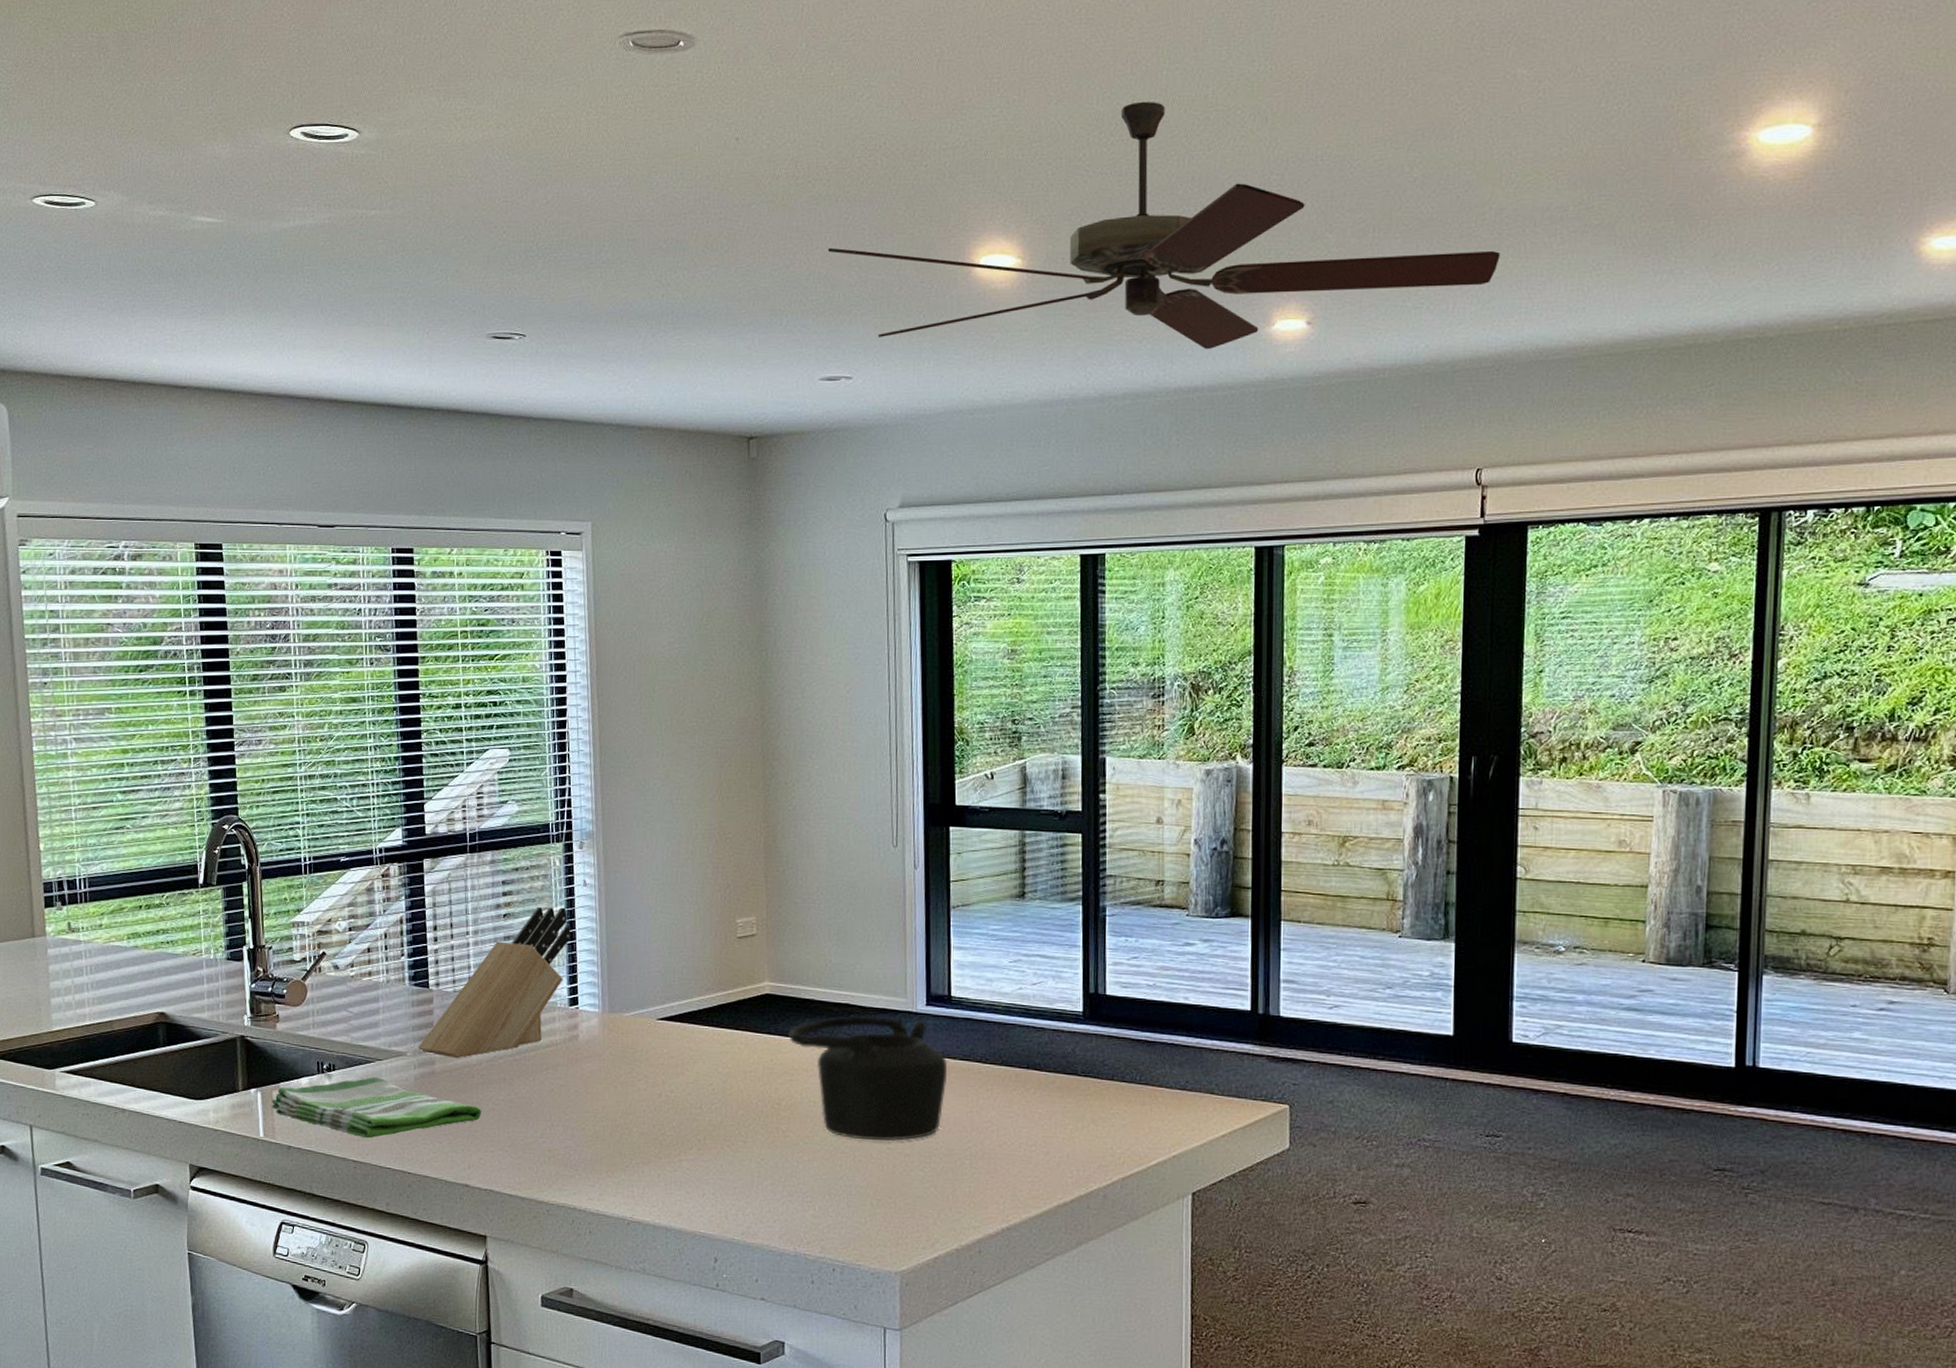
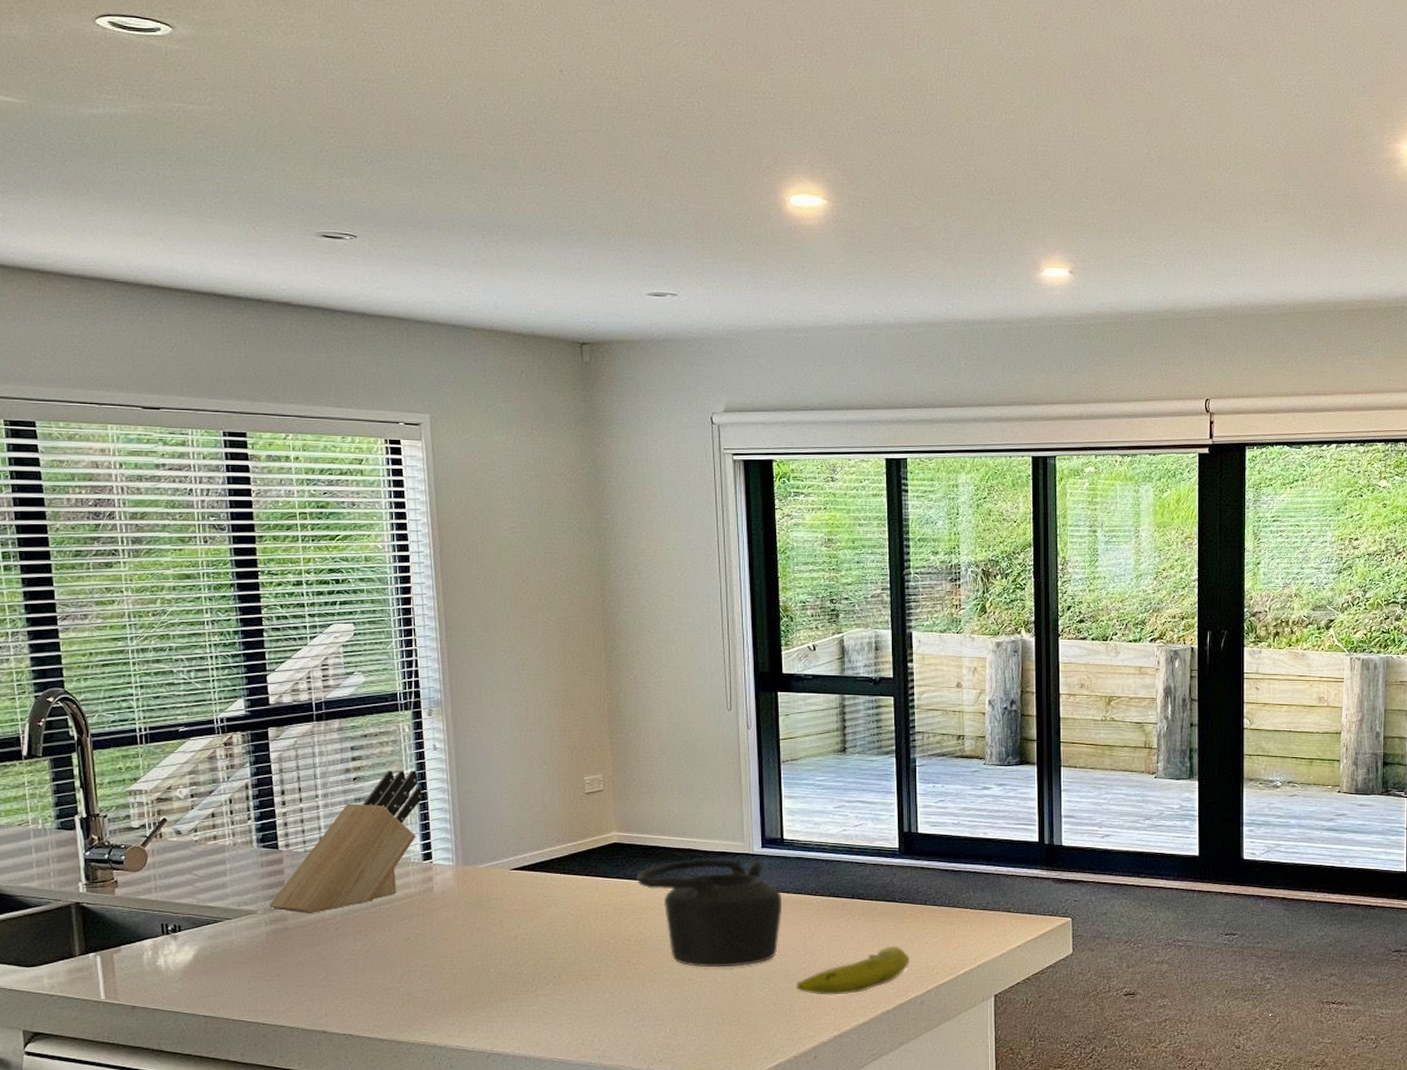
dish towel: present [271,1077,482,1139] -> none [113,935,338,994]
ceiling fan: present [827,101,1500,349] -> none [651,73,1219,289]
fruit: none [960,1126,1093,1181] -> present [796,945,910,995]

